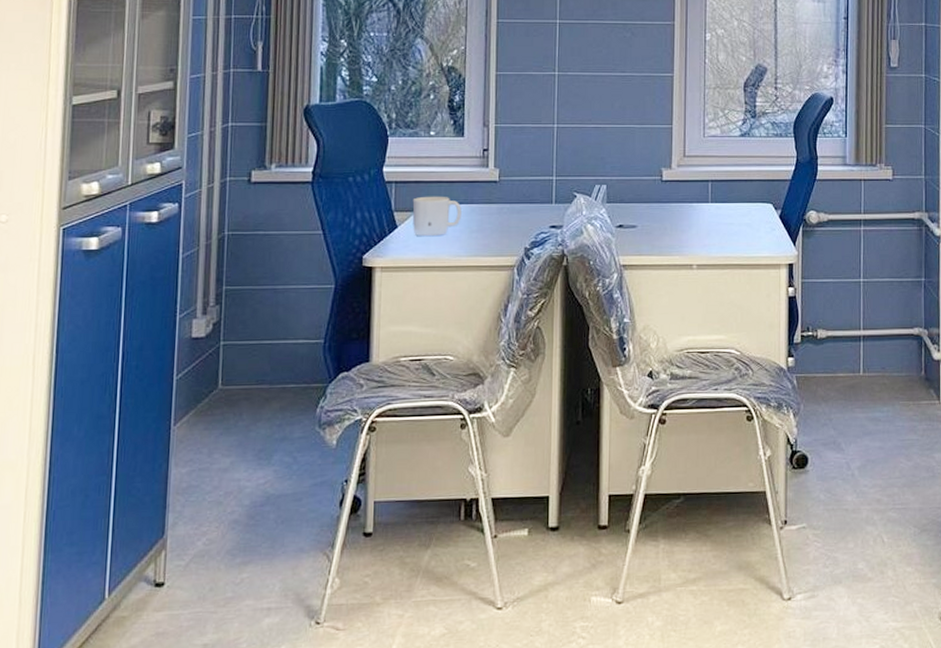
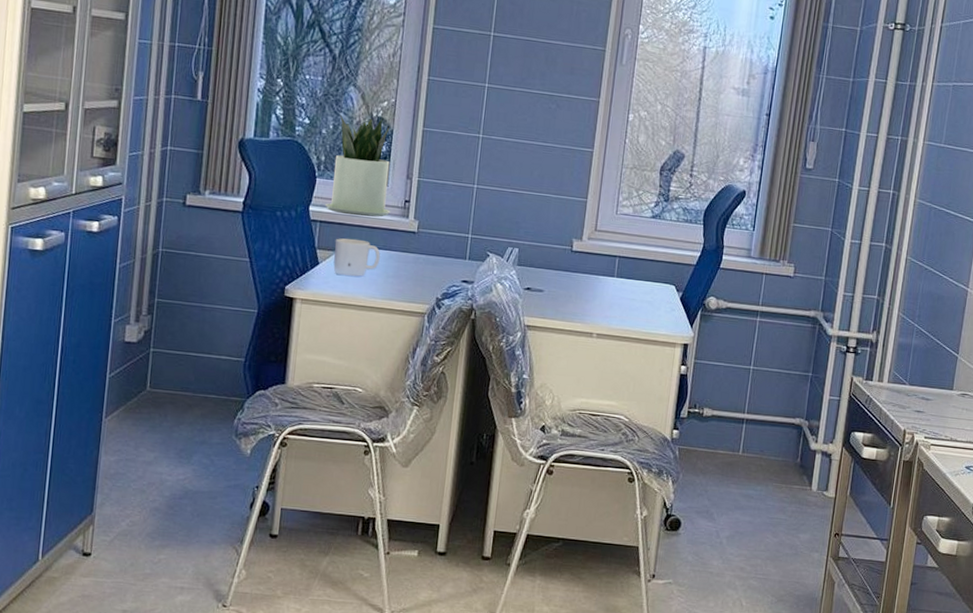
planter: none [399,68,469,172] -> present [325,115,391,217]

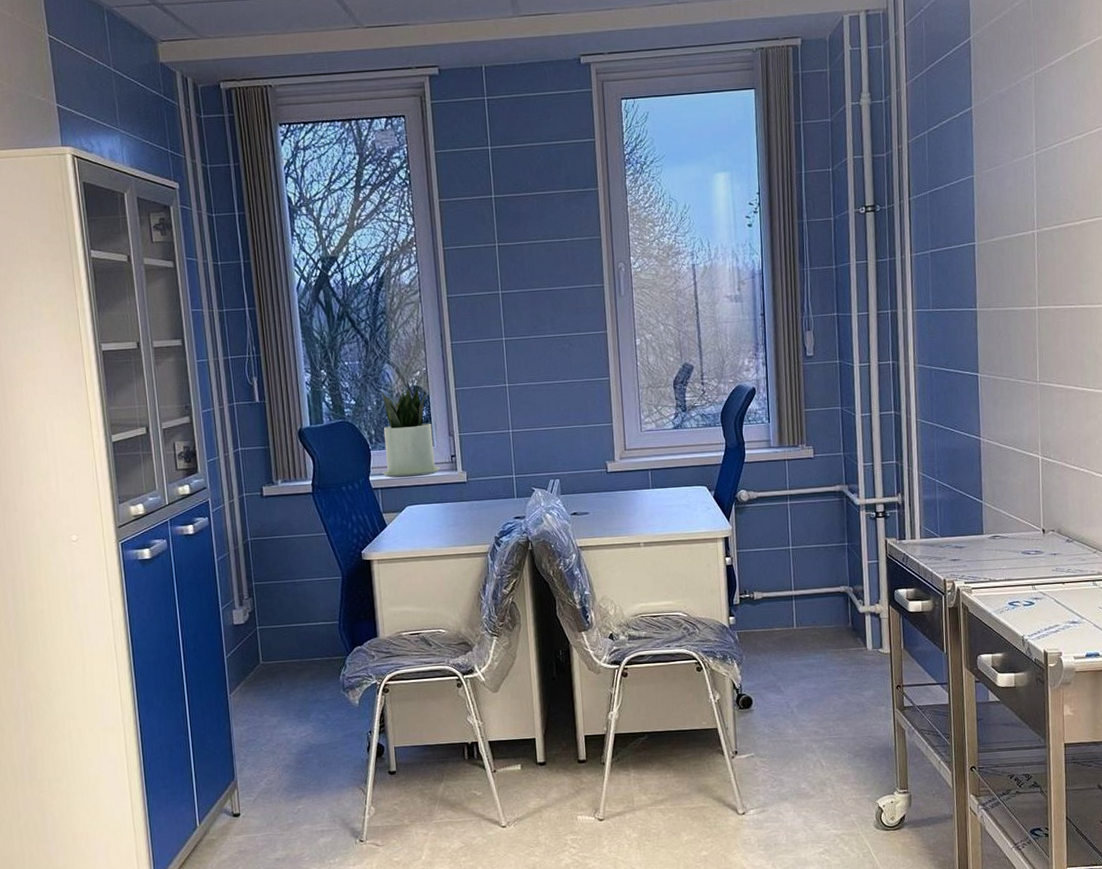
mug: present [333,238,380,277] -> none [397,497,439,533]

